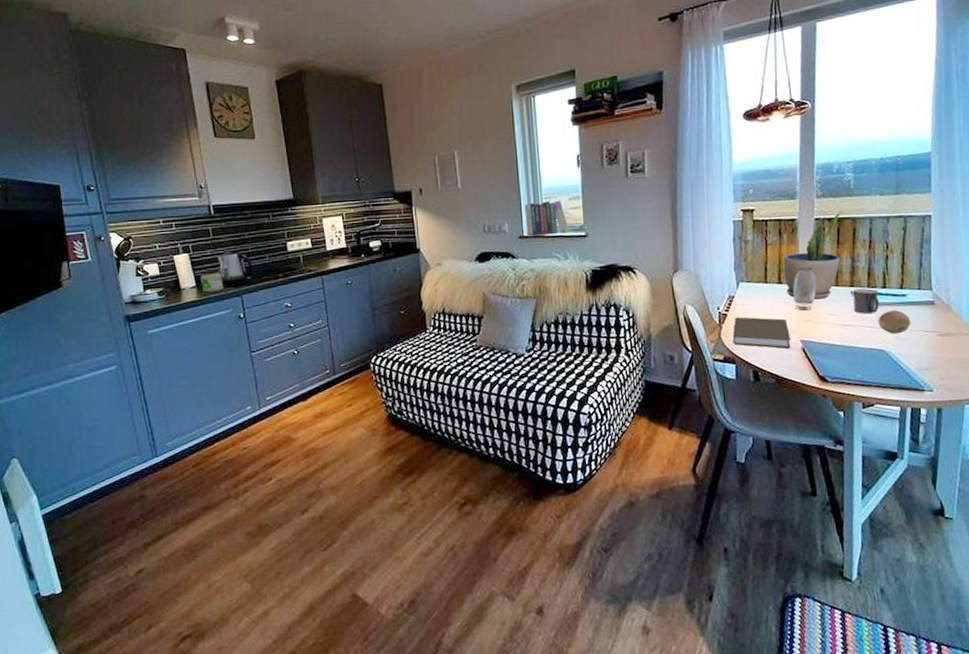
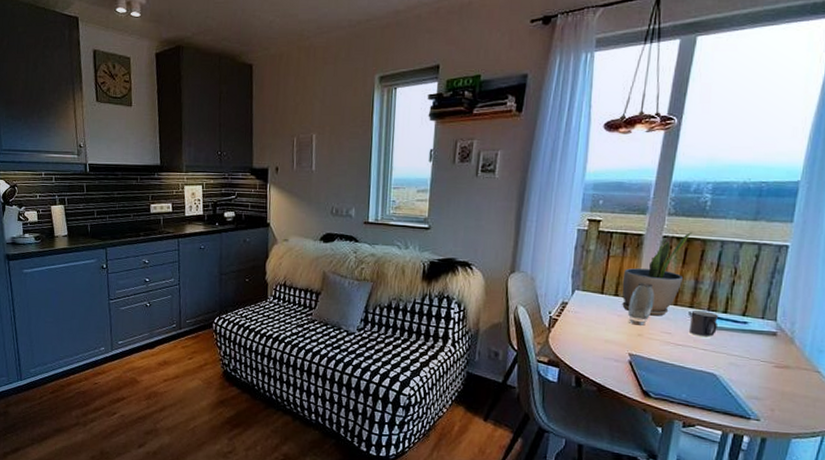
jar: present [200,269,224,293] -> none [71,222,92,243]
kettle: present [216,250,252,288] -> none [88,207,118,240]
books: present [524,200,570,238] -> none [372,191,414,225]
book: present [732,317,791,349] -> none [559,323,619,360]
fruit: present [878,310,911,334] -> none [713,336,749,360]

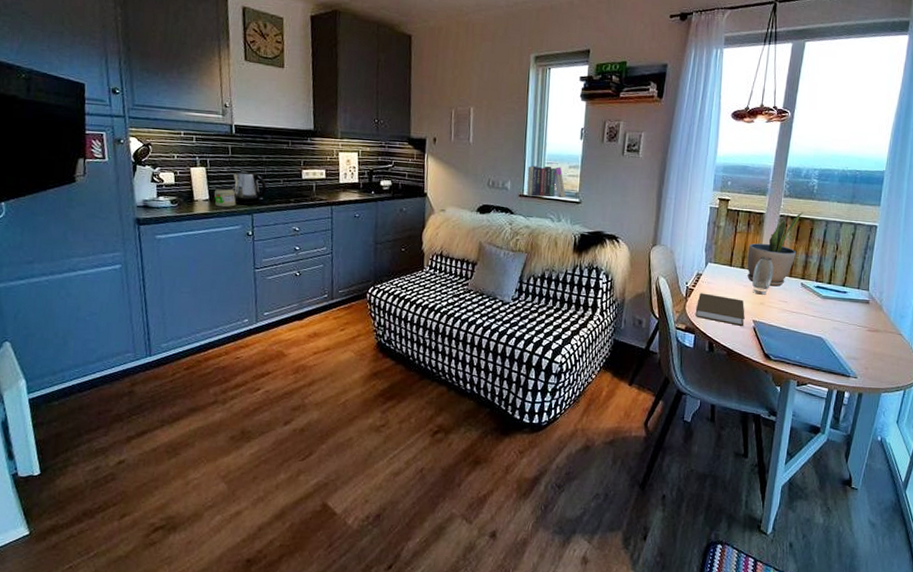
jar: none [71,222,92,243] -> present [214,185,236,208]
kettle: none [88,207,118,240] -> present [232,170,266,206]
books: none [372,191,414,225] -> present [527,165,566,198]
book: none [559,323,619,360] -> present [695,293,745,326]
mug: present [688,310,719,339] -> none [801,281,825,306]

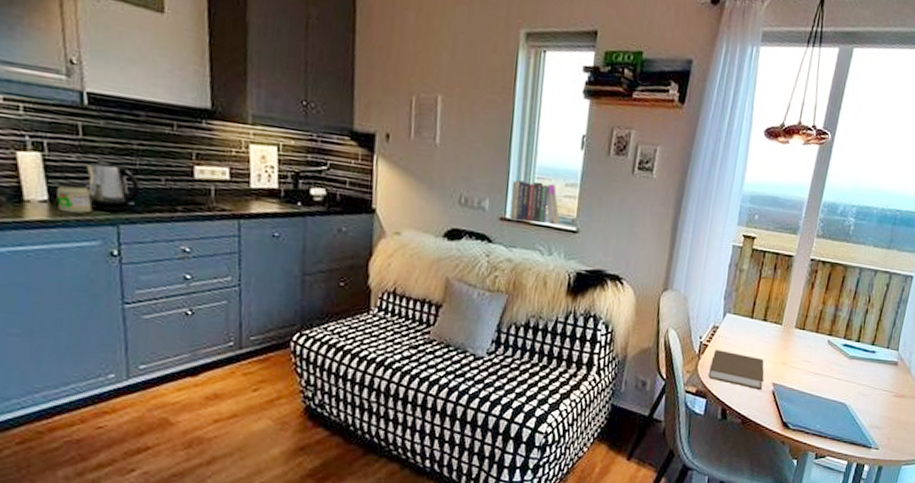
potted plant: present [747,212,803,287] -> none [769,257,836,344]
vase: present [752,256,774,295] -> none [774,308,800,353]

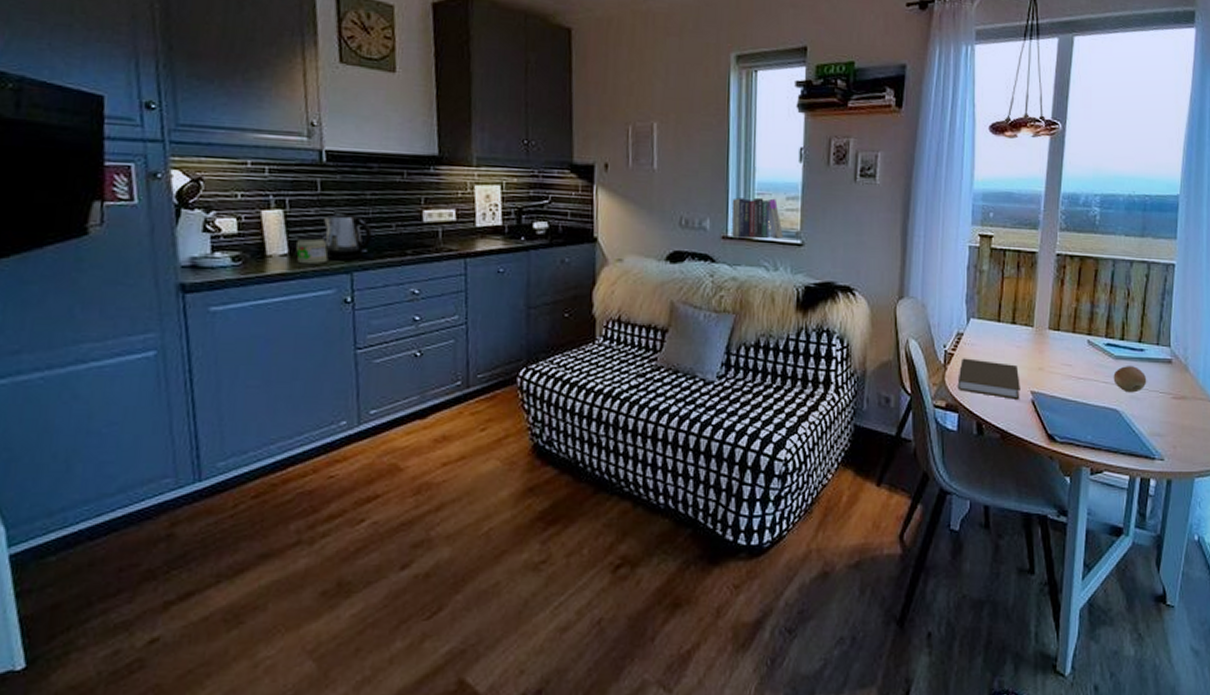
fruit: none [845,365,875,390] -> present [1113,366,1147,393]

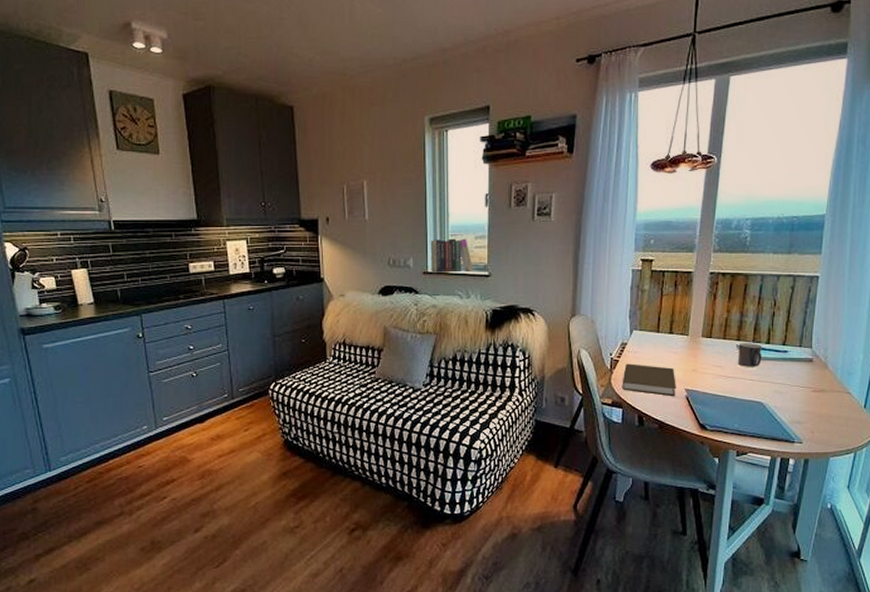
jar: present [295,234,329,265] -> none [98,287,123,310]
kettle: present [323,212,372,261] -> none [116,269,153,306]
mug: none [1088,338,1117,370] -> present [737,343,763,369]
fruit: present [1113,366,1147,393] -> none [759,365,790,388]

